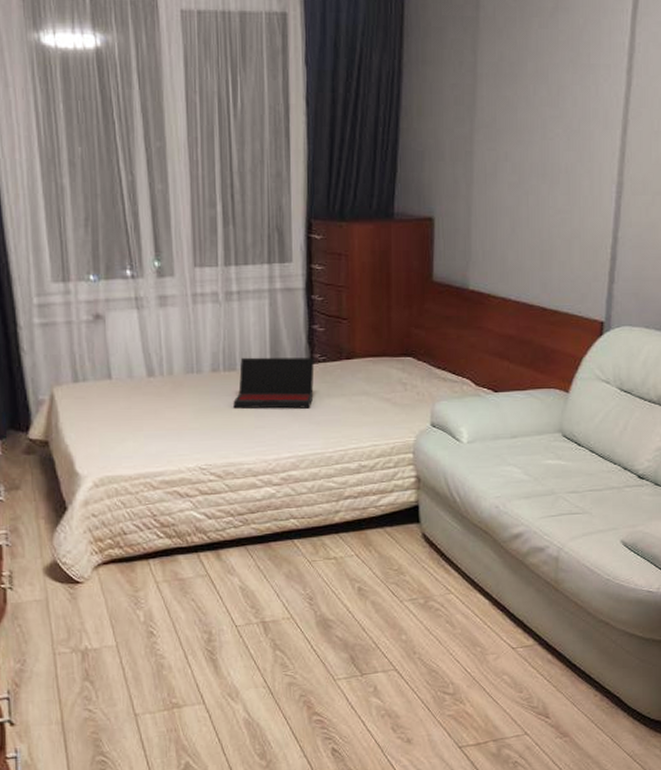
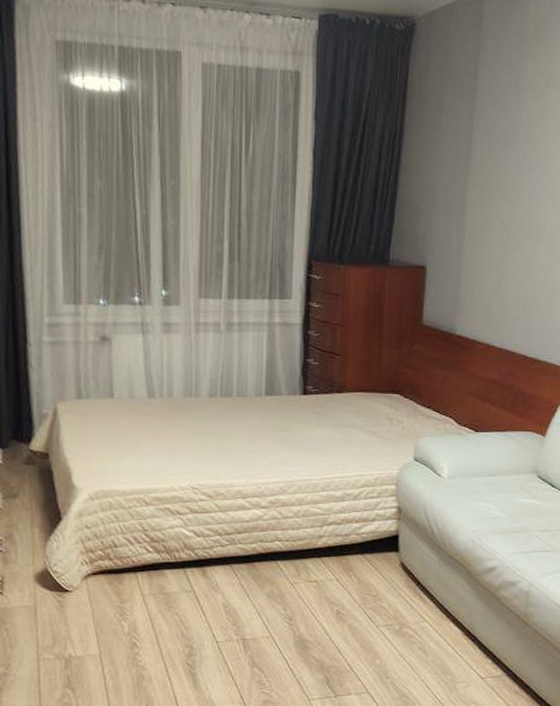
laptop: present [233,357,315,409] -> none [228,385,307,437]

